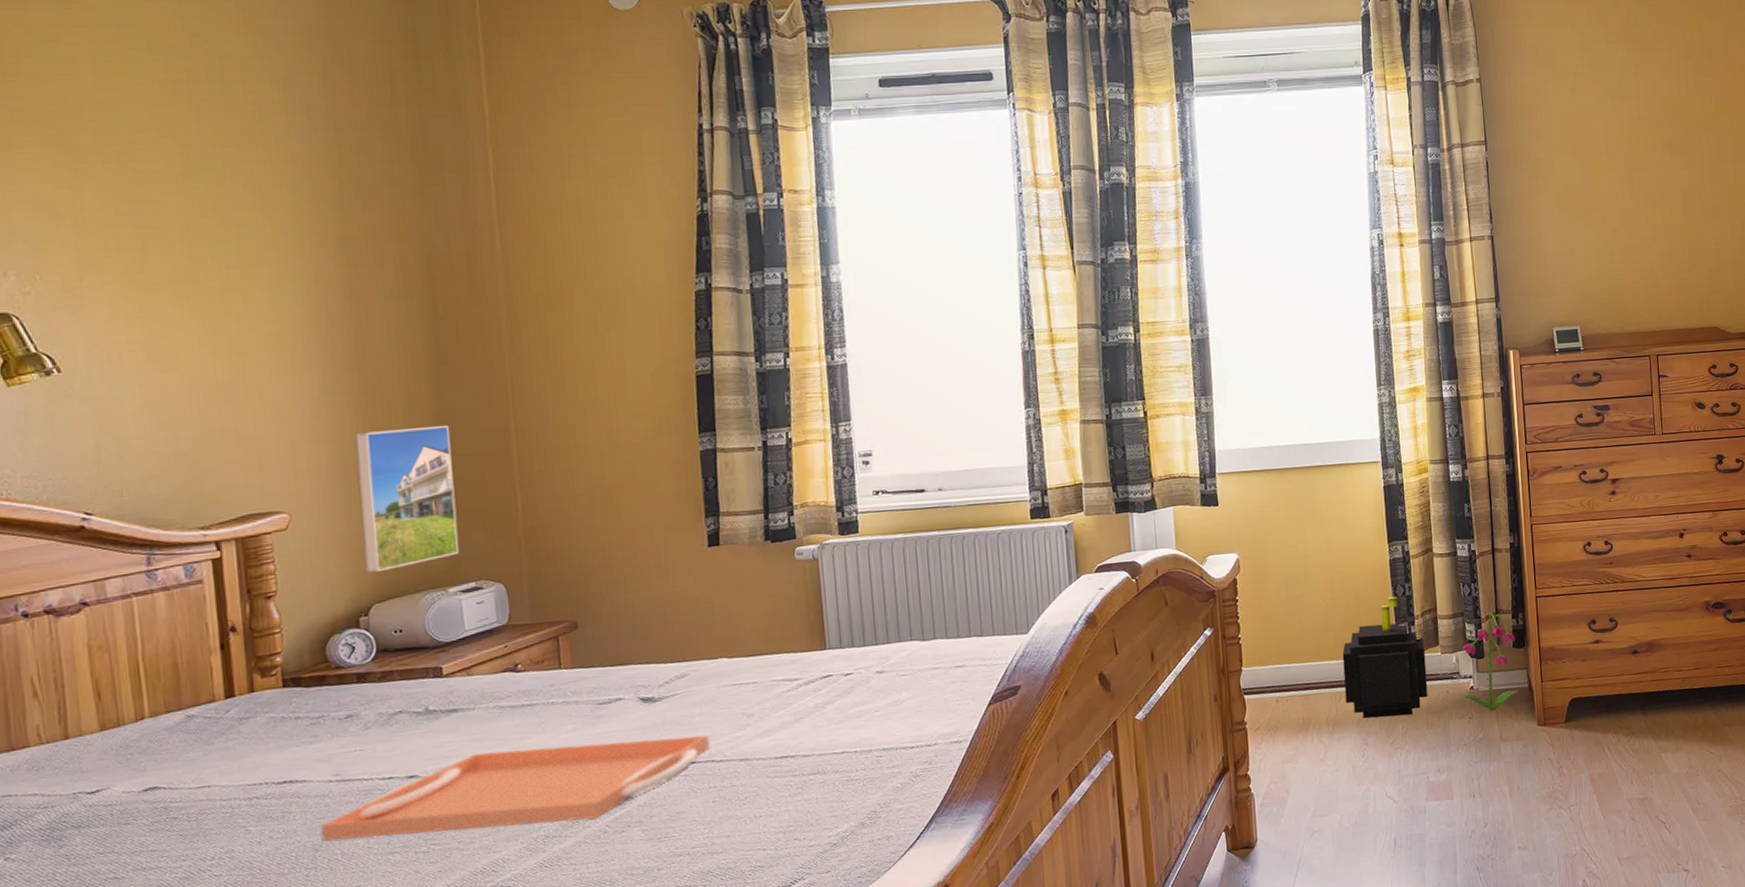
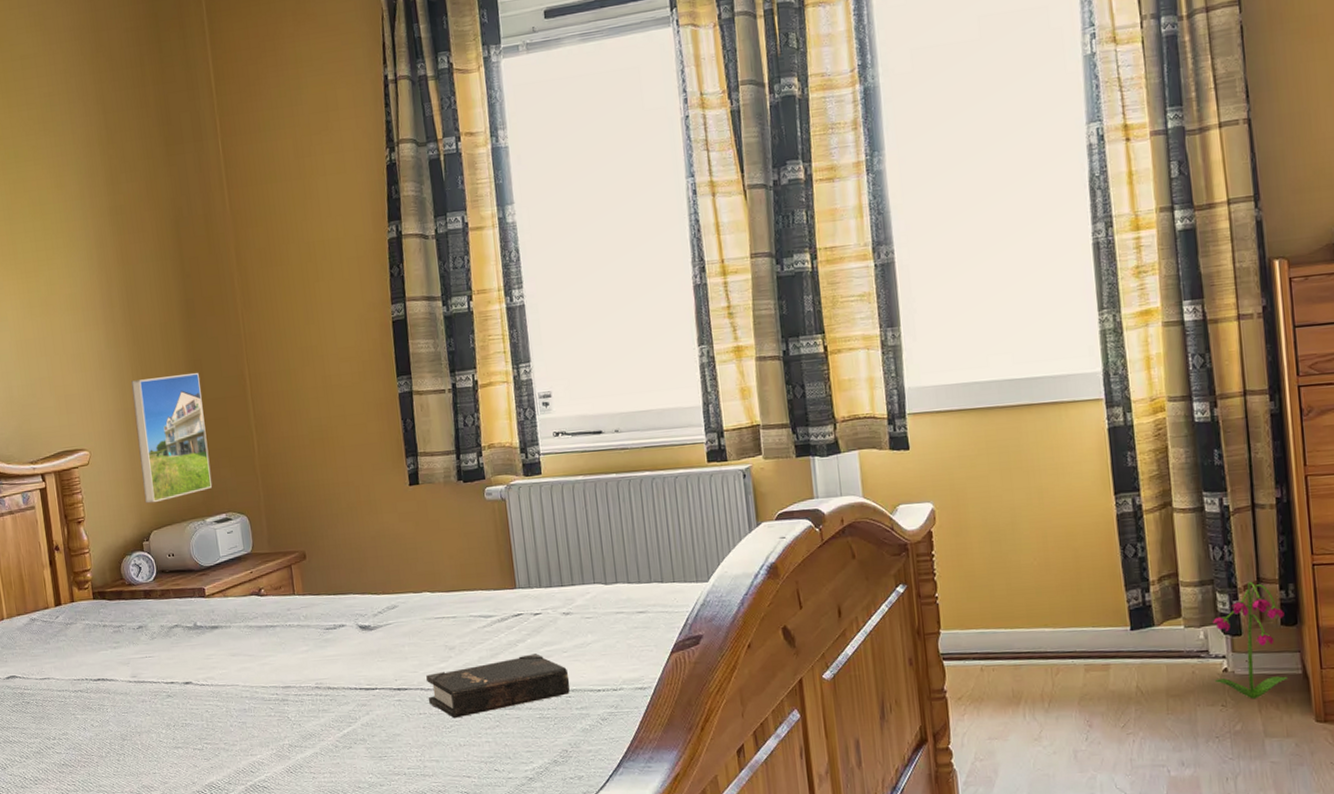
serving tray: present [320,735,710,841] -> none [125,664,419,734]
hardback book: none [719,715,882,789] -> present [426,654,570,719]
plant pot: present [1342,596,1428,719] -> none [1059,557,1168,697]

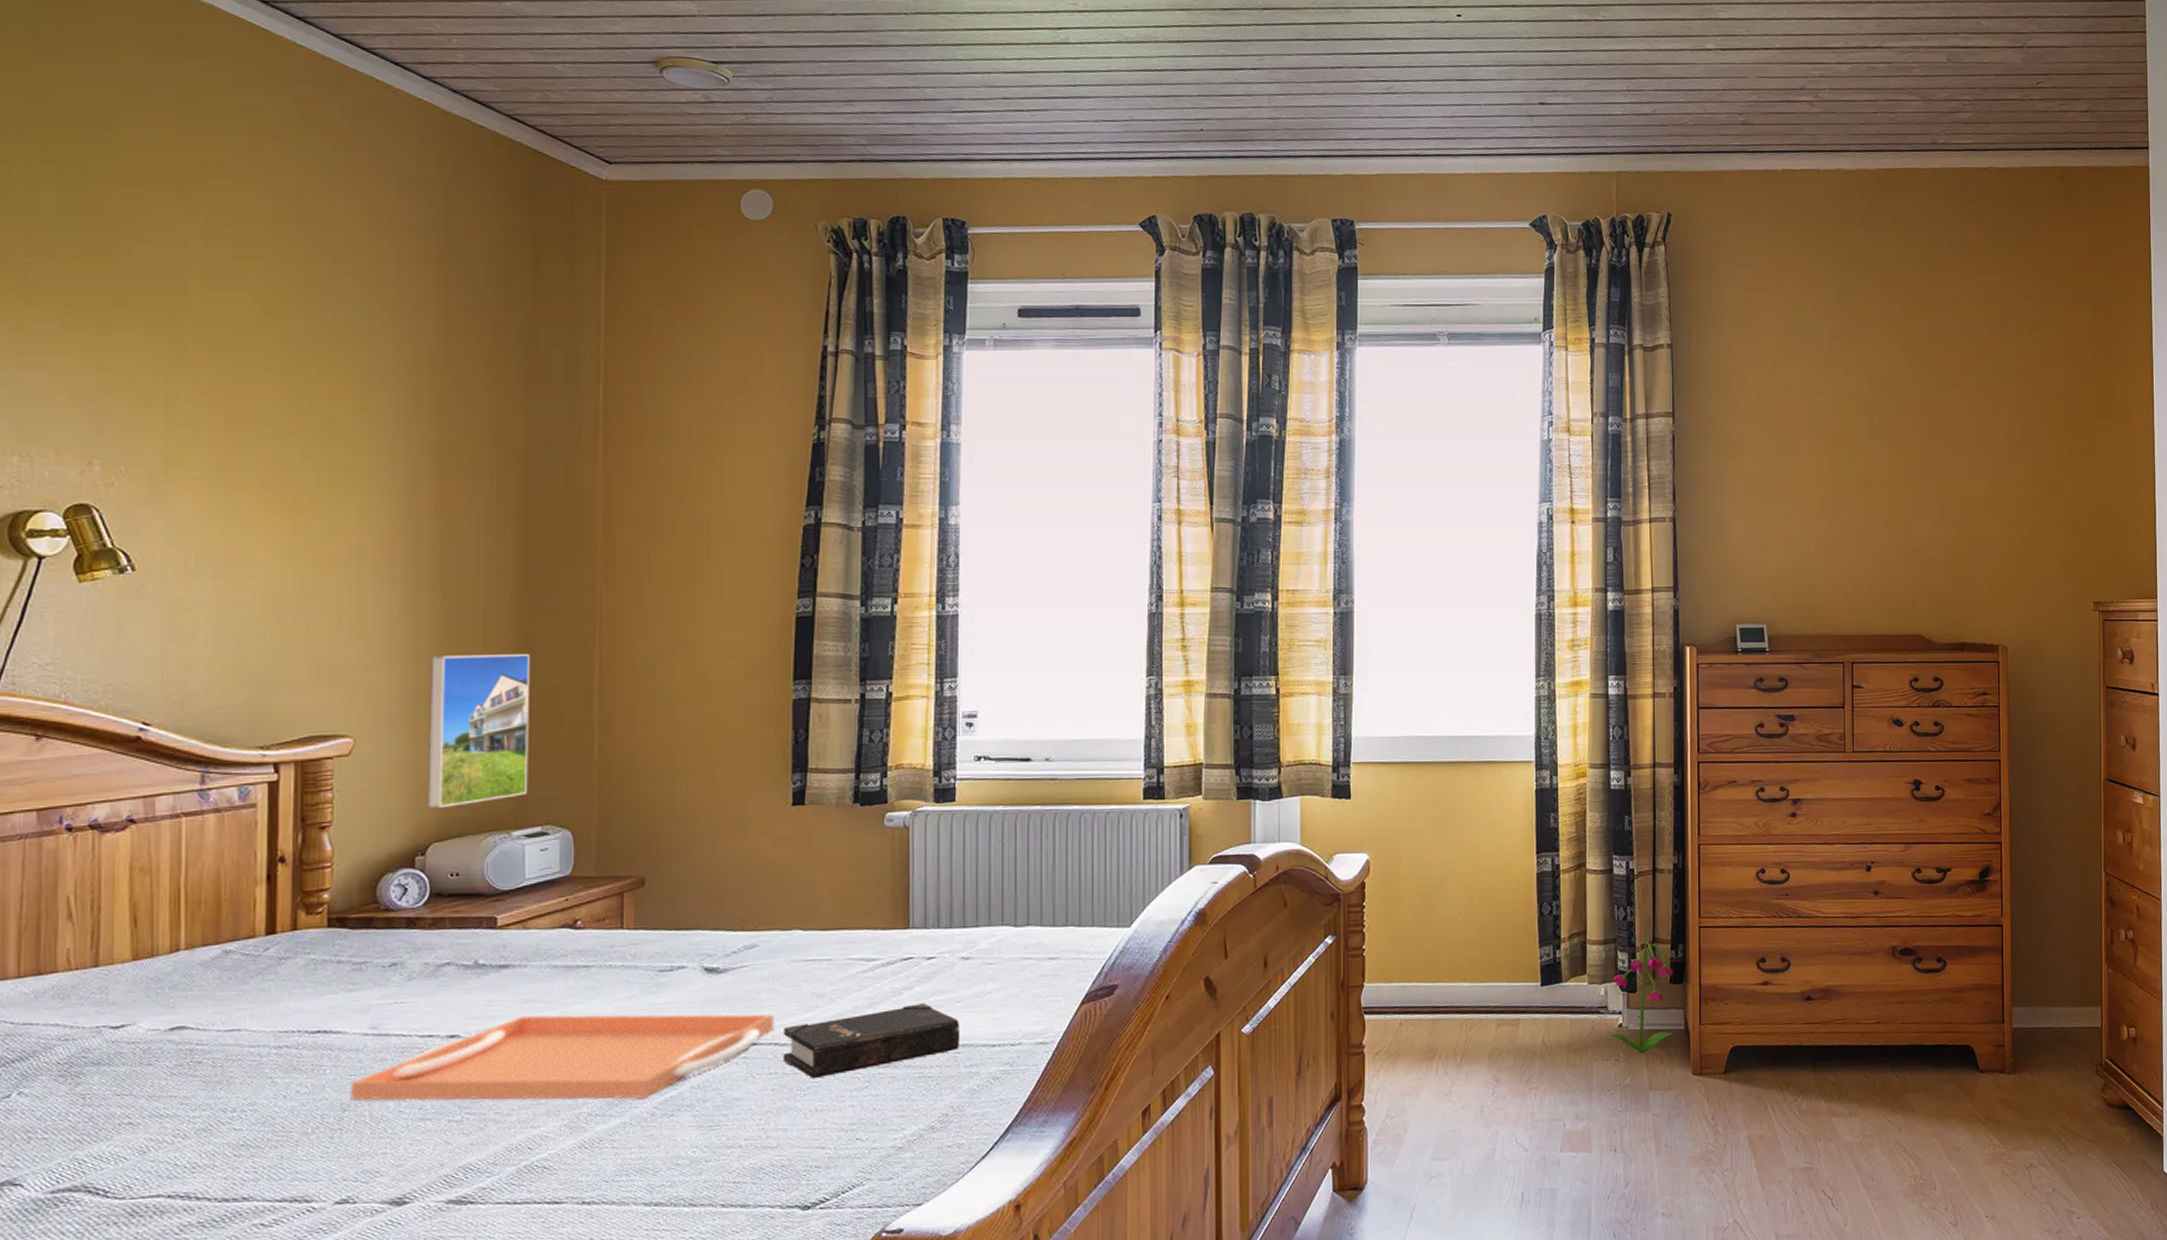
serving tray: none [125,664,419,734] -> present [350,1013,774,1101]

